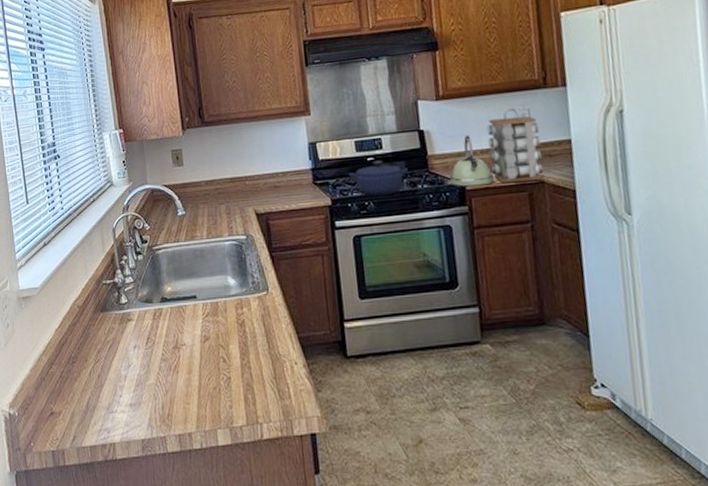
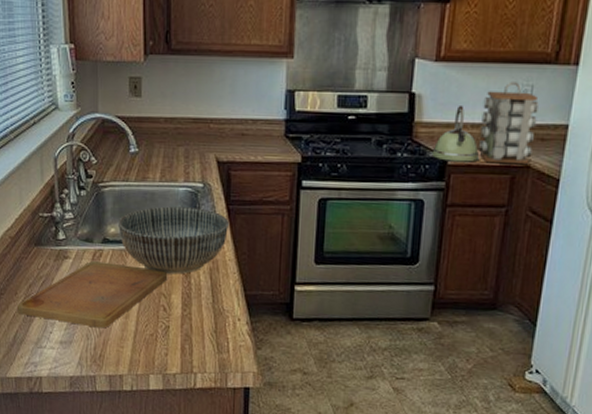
cutting board: none [88,320,224,387] -> present [18,261,168,328]
bowl: none [173,258,275,325] -> present [117,206,230,275]
cooking pot: present [348,160,409,197] -> none [324,120,391,161]

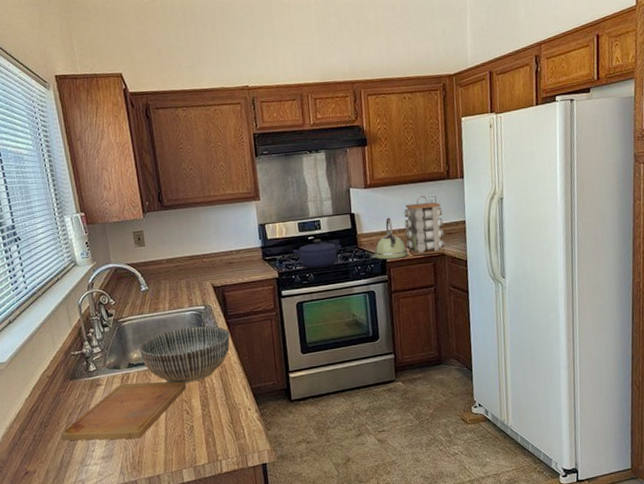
cooking pot: none [324,120,391,161] -> present [292,239,342,270]

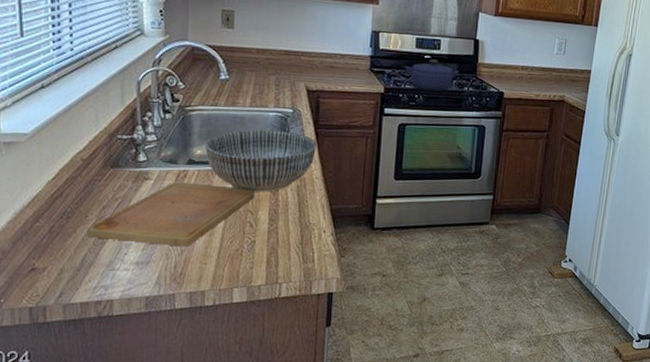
kettle: present [374,217,409,260] -> none [491,51,528,97]
spice rack: present [403,195,445,256] -> none [526,35,570,100]

